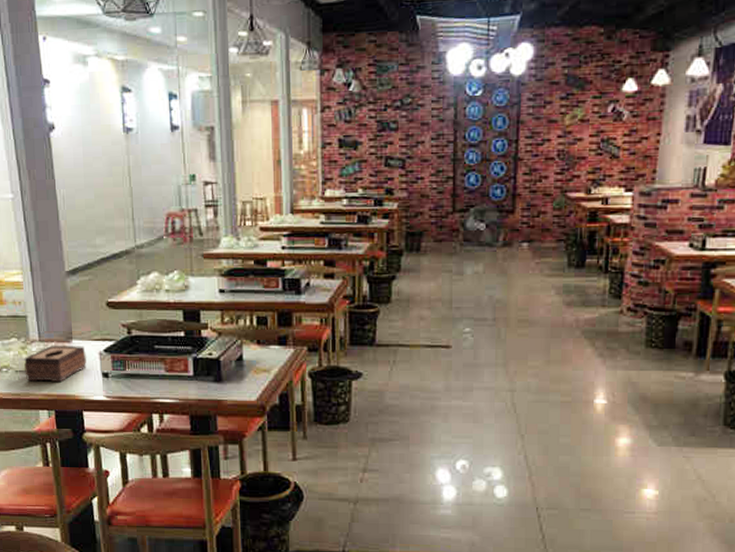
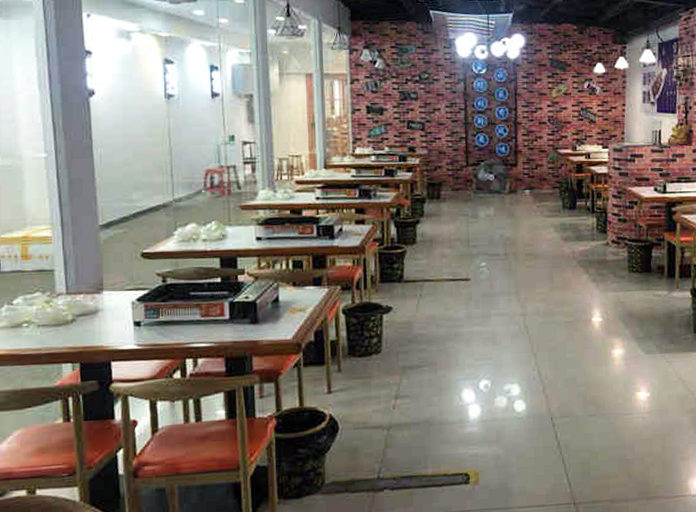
tissue box: present [24,345,87,382] -> none [48,296,118,335]

